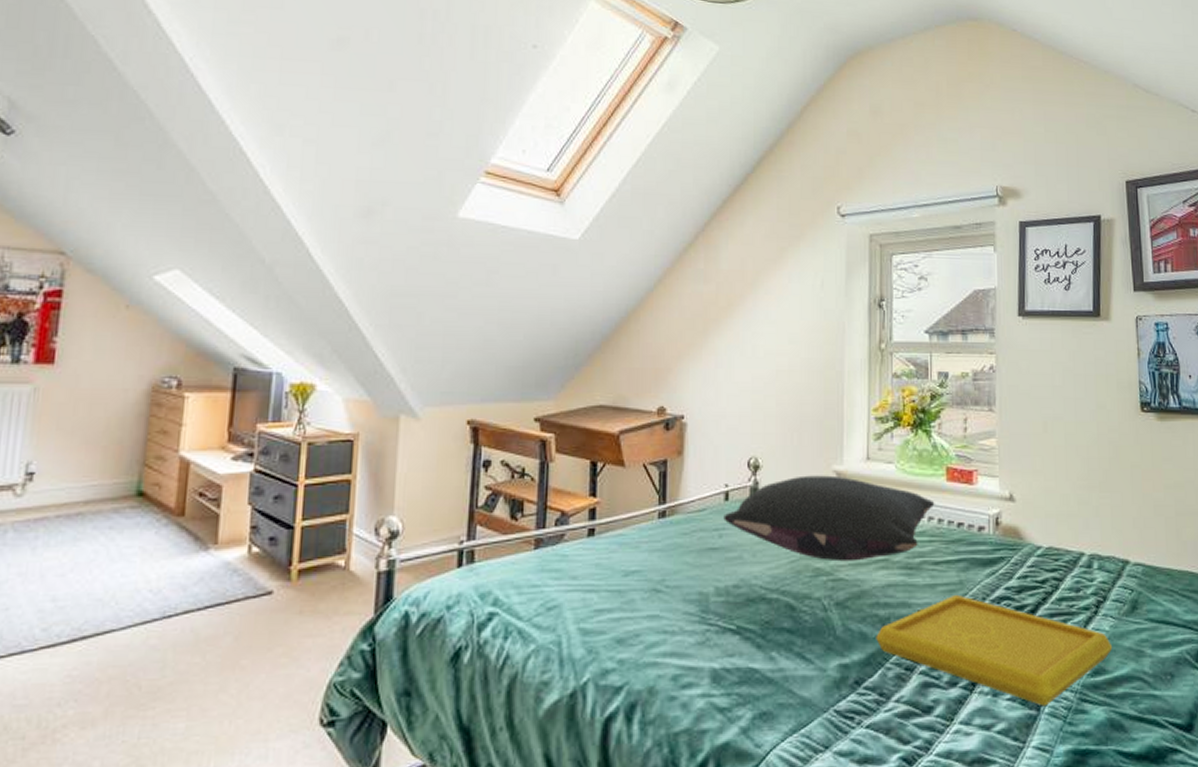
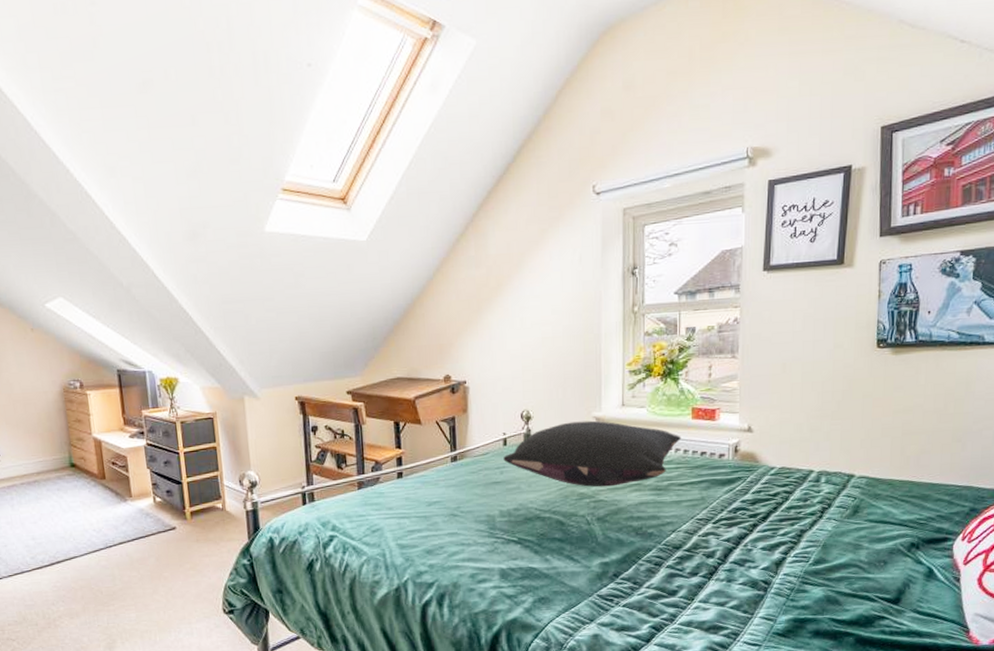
serving tray: present [876,594,1113,707] -> none [630,507,834,588]

